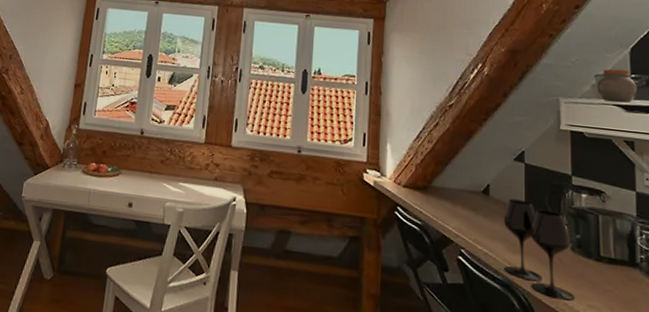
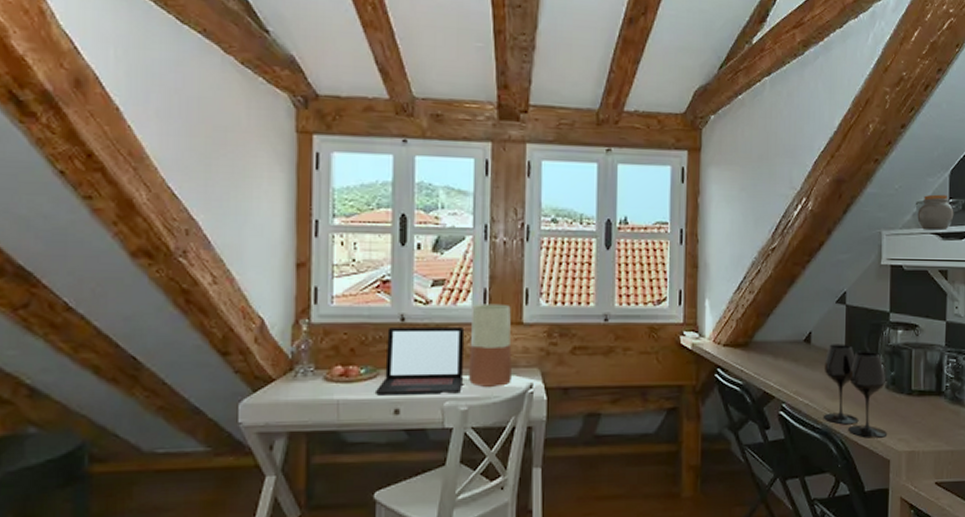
laptop: none [117,138,187,197] -> present [376,328,465,396]
vase: none [186,127,223,196] -> present [469,303,512,387]

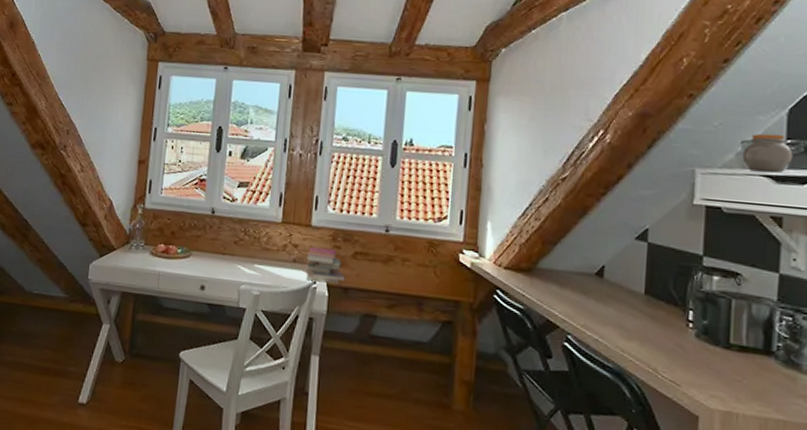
laptop: present [376,328,465,396] -> none [188,218,262,280]
vase: present [469,303,512,387] -> none [262,205,302,279]
books: none [519,346,565,386] -> present [305,246,346,284]
wine glass: present [824,344,887,438] -> none [616,281,697,390]

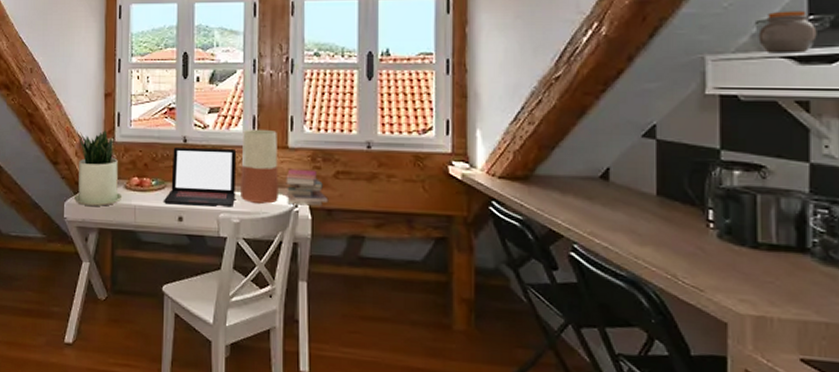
planter: none [99,195,148,270] -> present [73,129,123,206]
laptop: none [188,218,262,280] -> present [164,147,237,207]
vase: none [262,205,302,279] -> present [241,129,278,204]

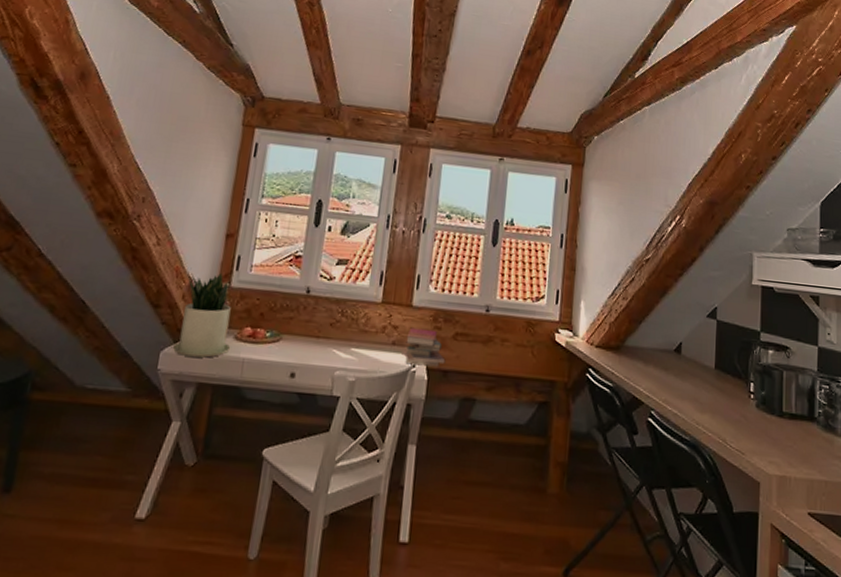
laptop: present [164,147,237,207] -> none [277,298,361,365]
vase: present [241,129,278,204] -> none [359,284,403,363]
jar: present [758,10,817,54] -> none [788,222,825,258]

